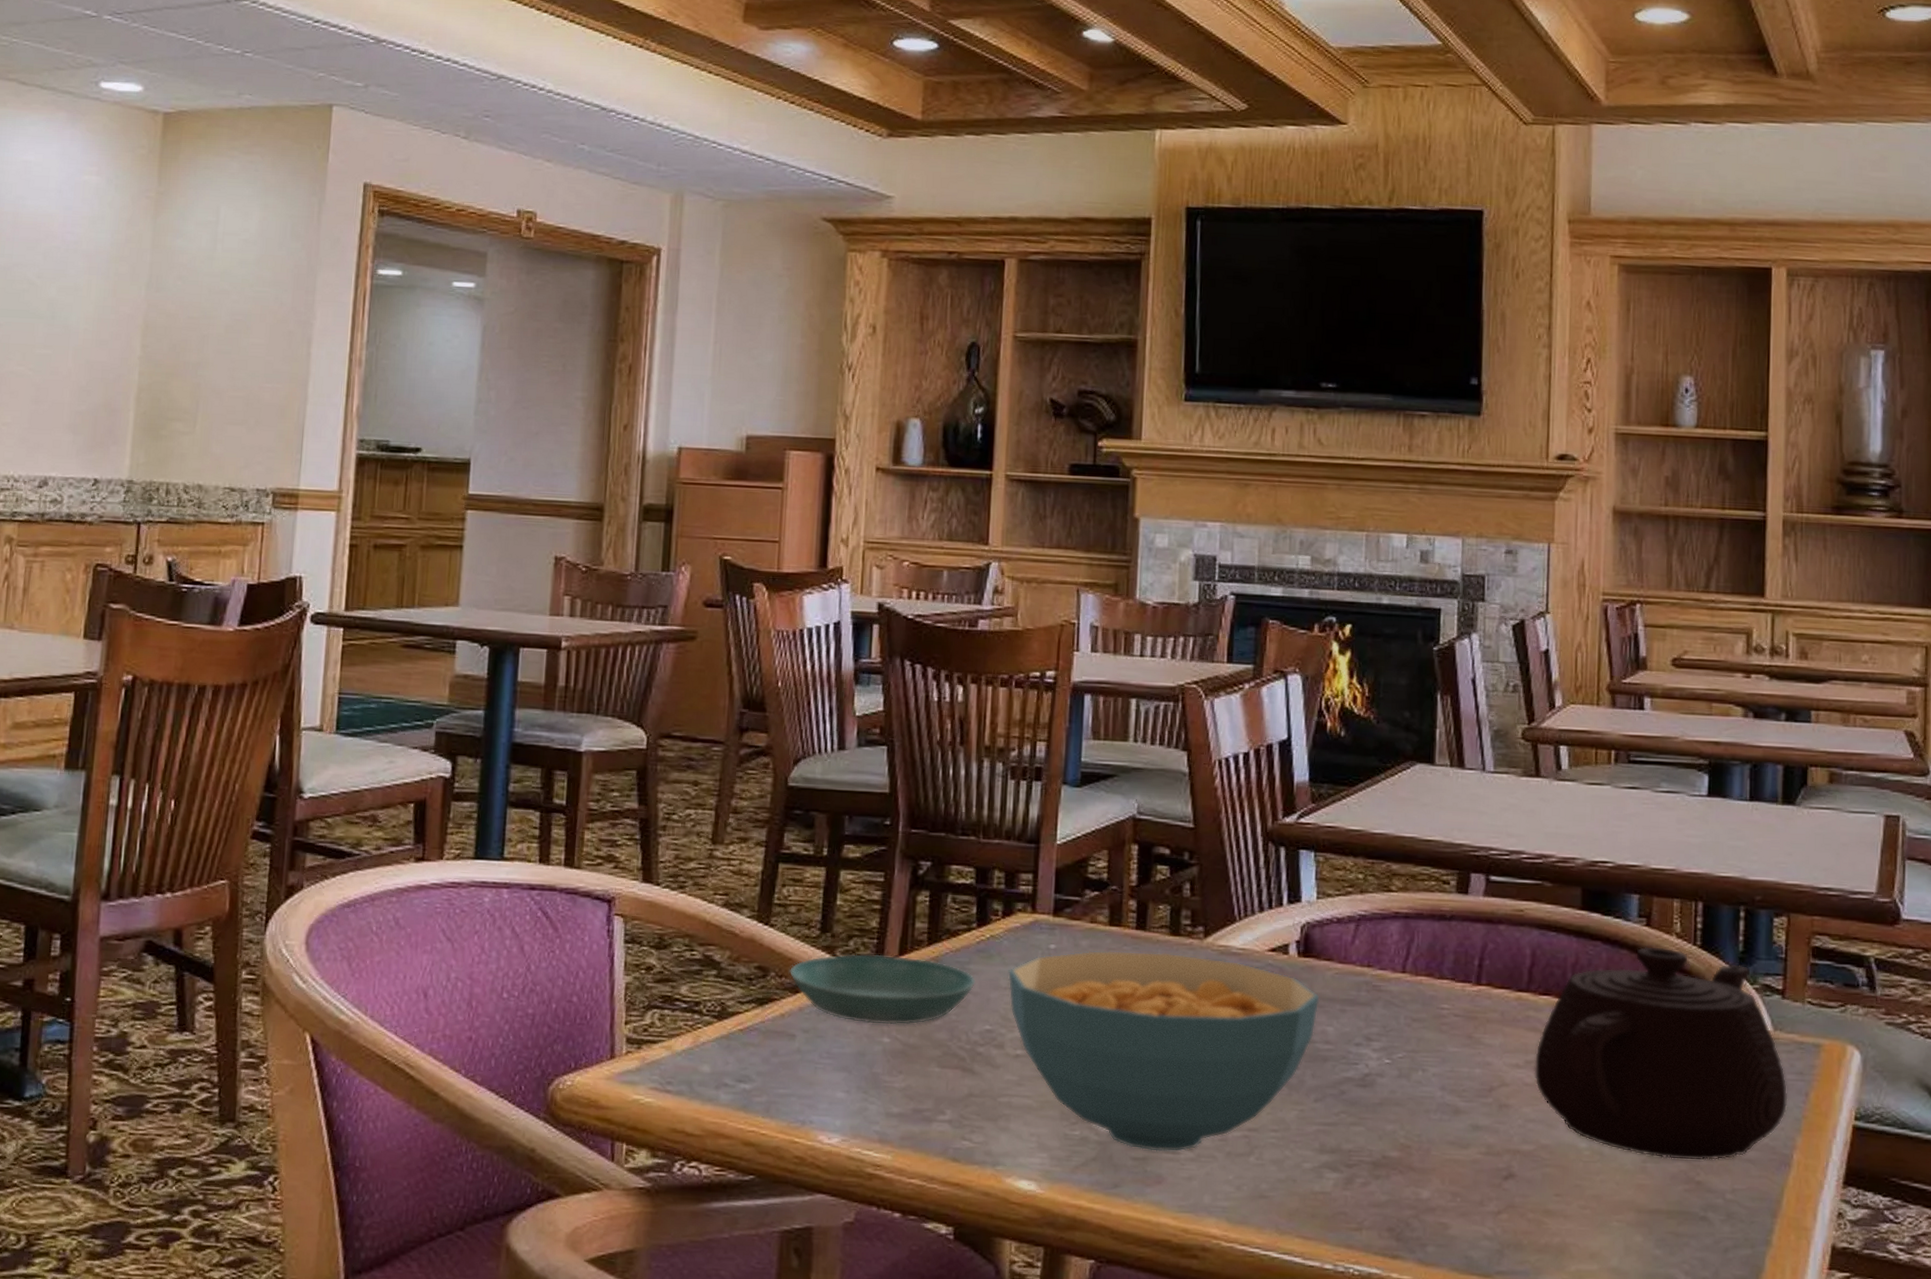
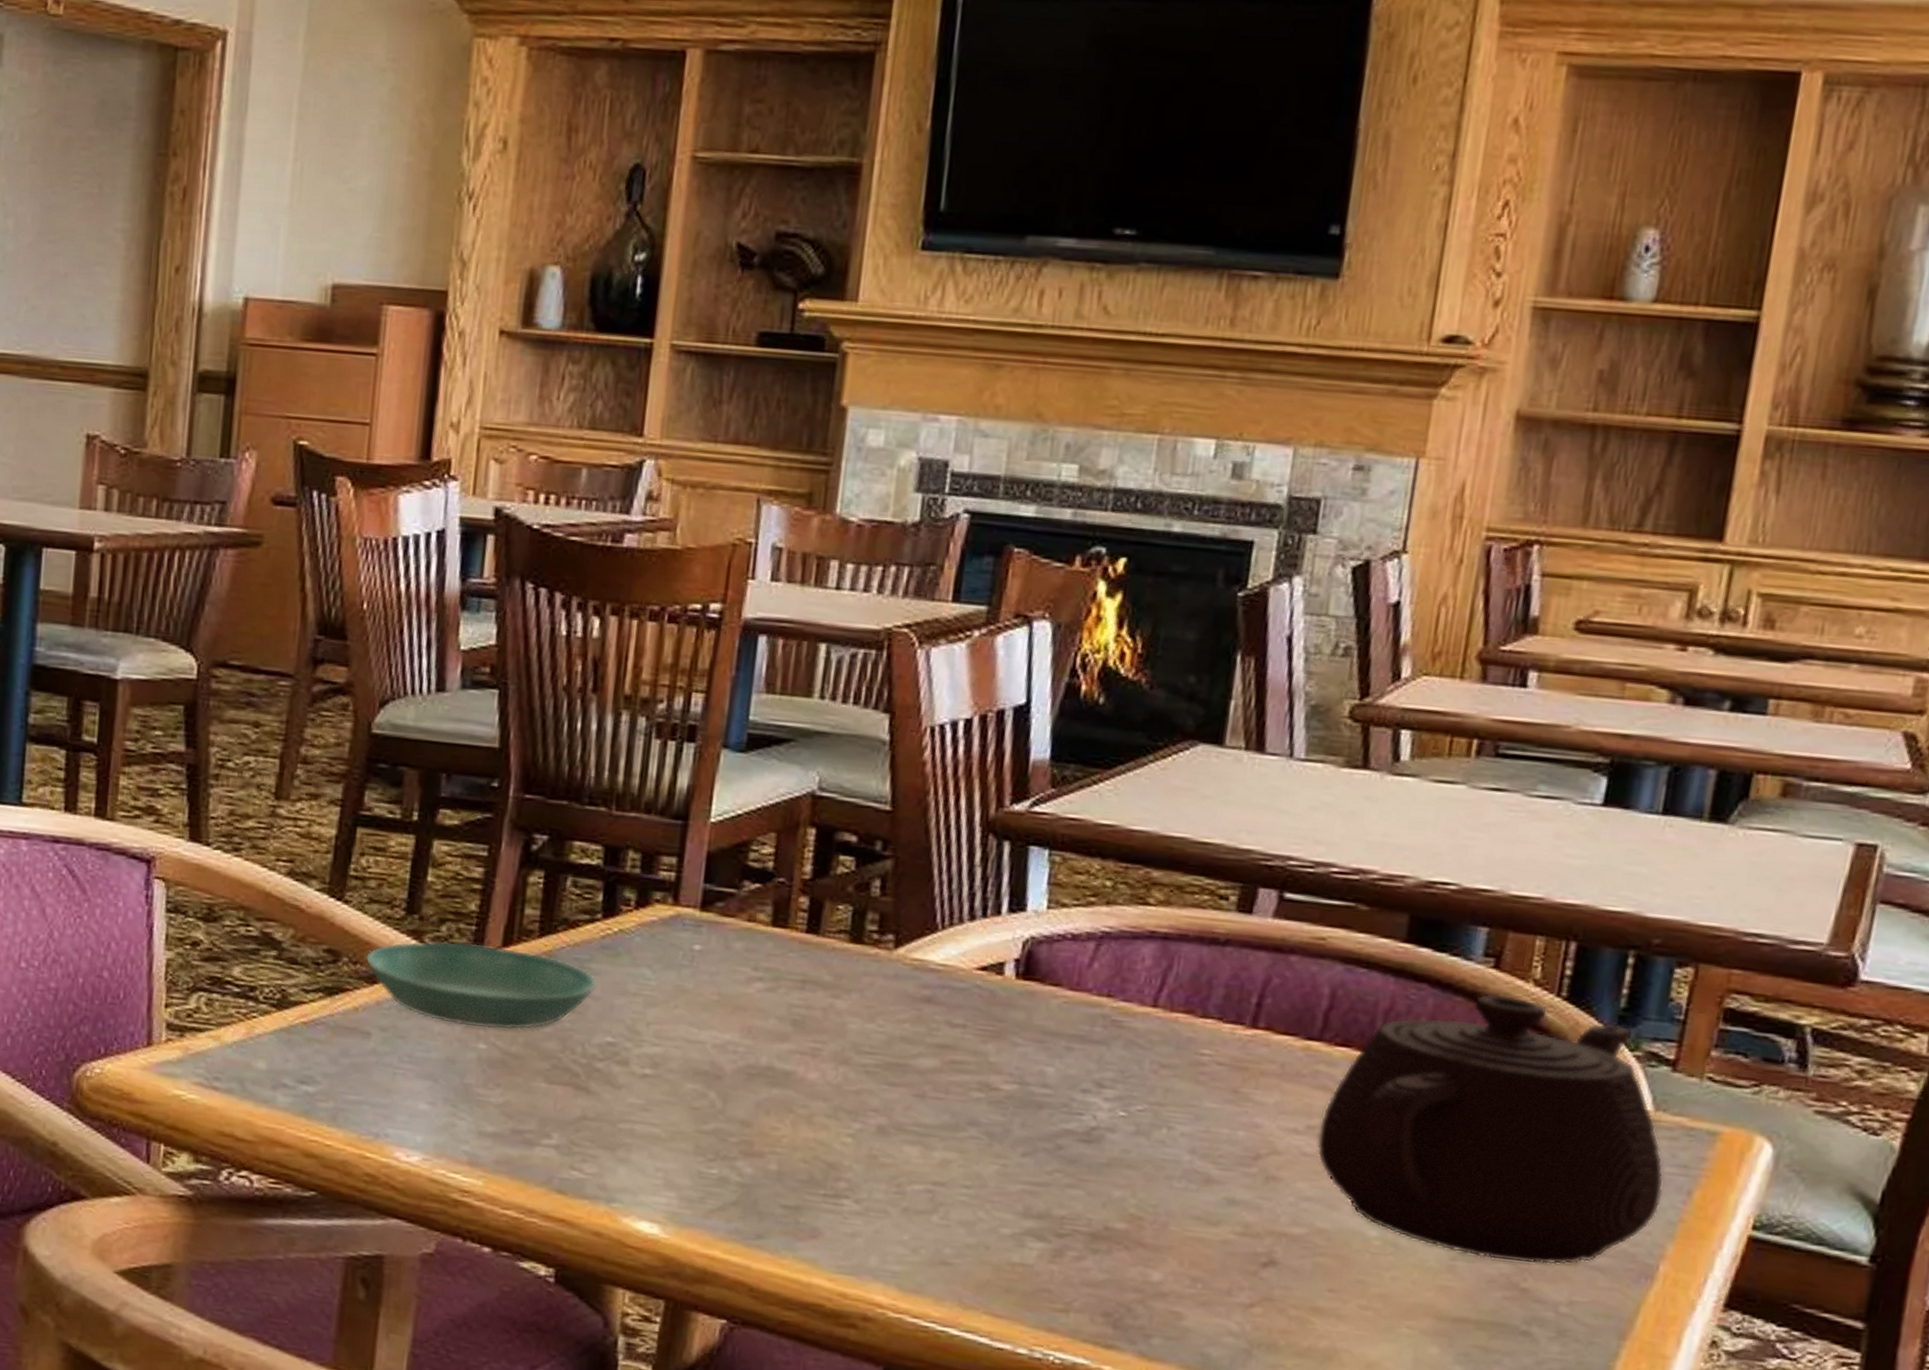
cereal bowl: present [1007,950,1320,1152] -> none [638,954,1040,1203]

